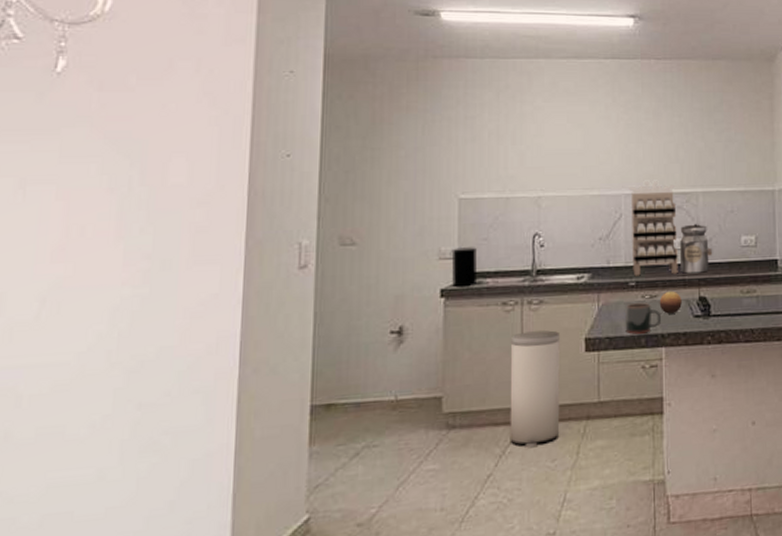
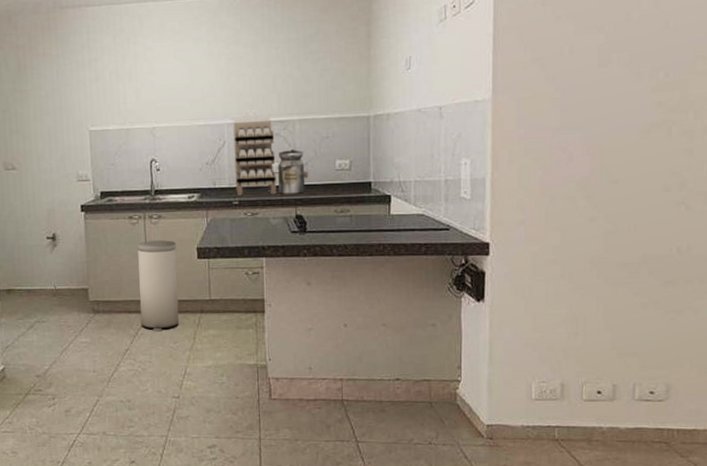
canister: present [451,247,478,288] -> none [87,171,109,204]
mug: present [625,303,661,334] -> none [230,219,261,246]
fruit: present [659,291,682,315] -> none [260,209,280,230]

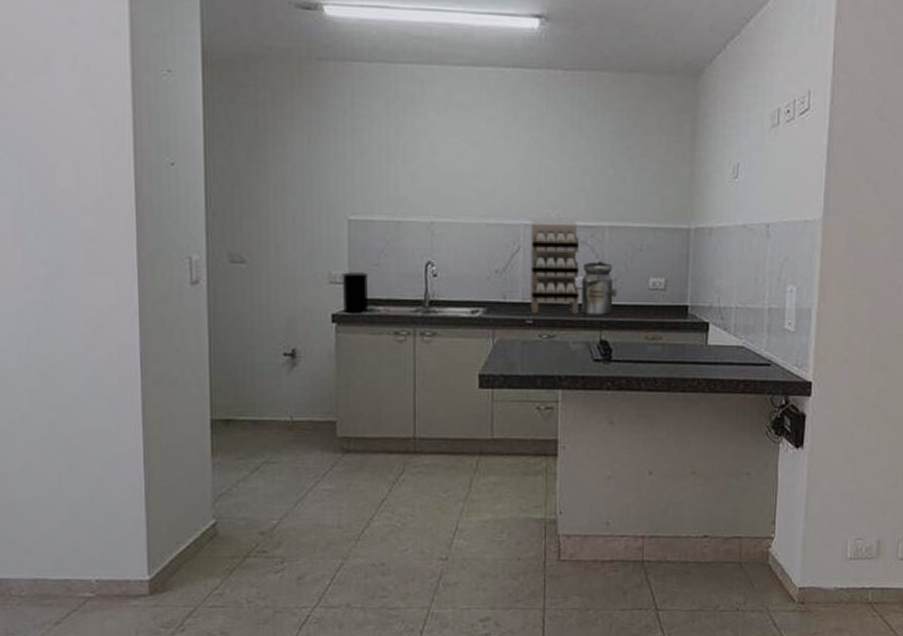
canister: none [87,171,109,204] -> present [342,272,369,314]
pedal bin: present [138,240,179,331] -> none [403,364,453,476]

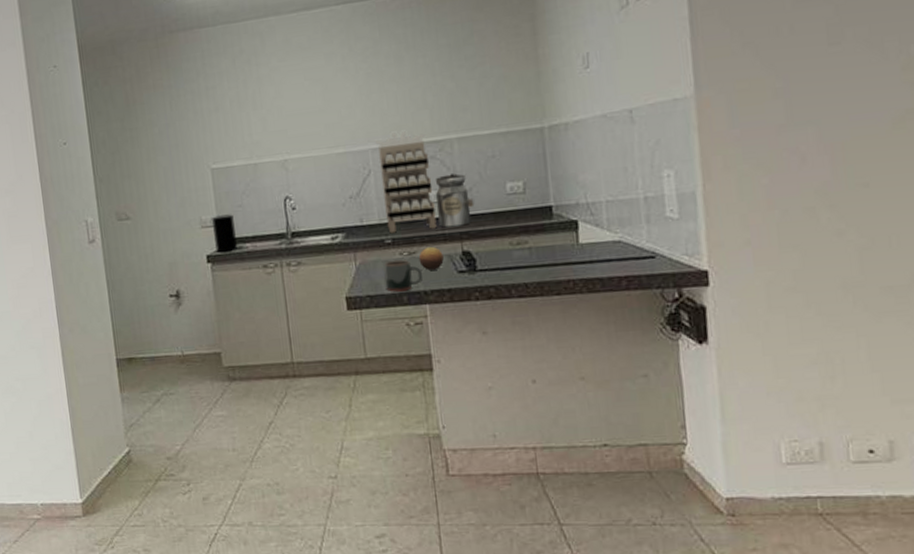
mug: none [521,343,558,374] -> present [383,260,422,292]
fruit: none [557,331,581,357] -> present [418,246,444,272]

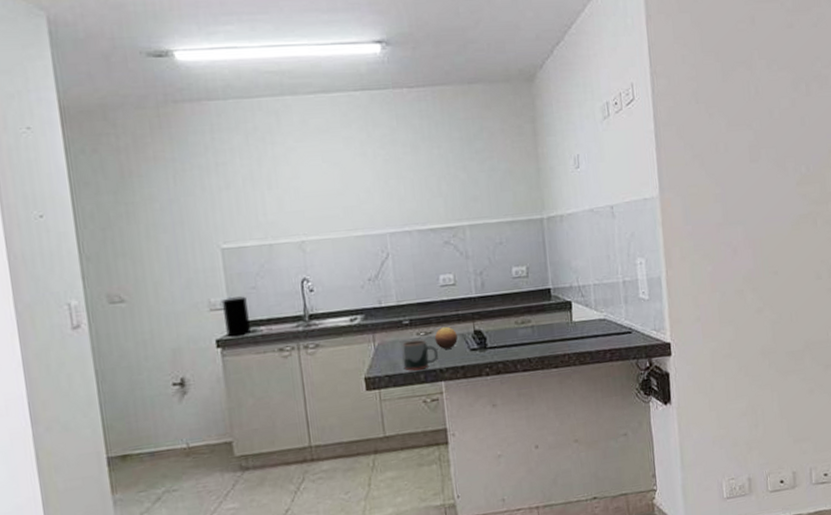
spice rack: present [375,131,473,234] -> none [393,217,483,315]

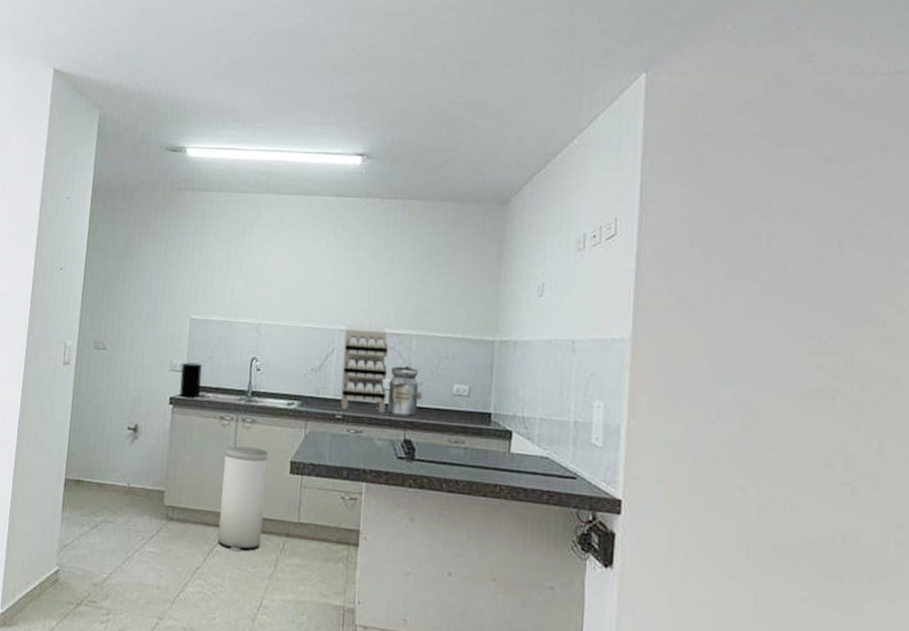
pedal bin: none [292,372,350,483] -> present [217,446,268,552]
spice rack: none [393,217,483,315] -> present [340,319,421,416]
mug: present [401,340,438,371] -> none [329,435,364,466]
fruit: present [434,326,458,350] -> none [363,428,386,453]

